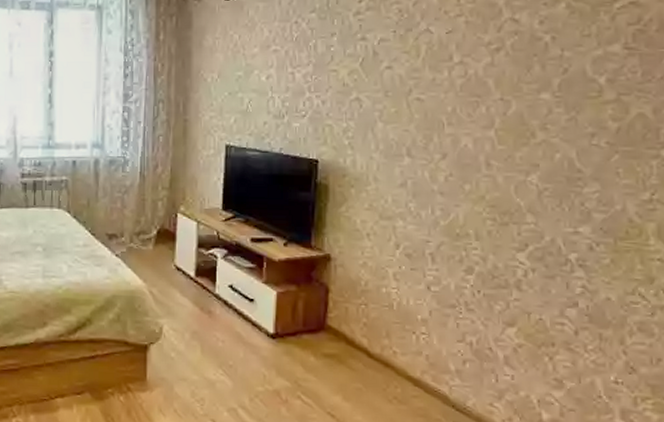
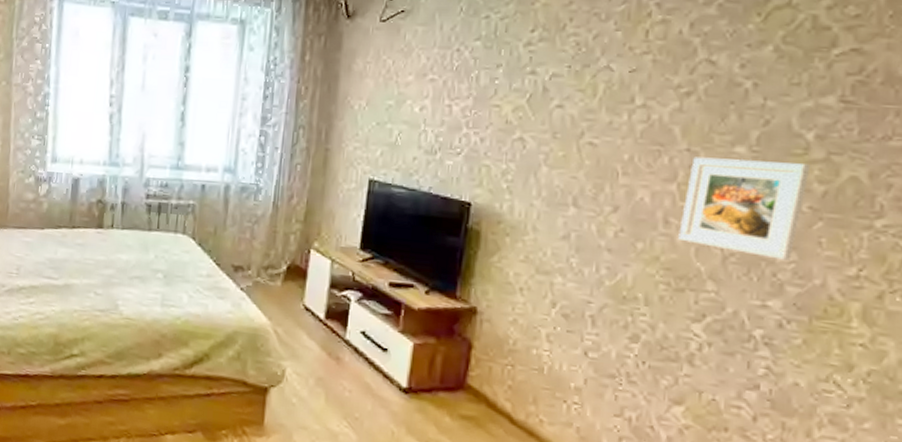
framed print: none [499,105,605,191] -> present [678,157,811,261]

